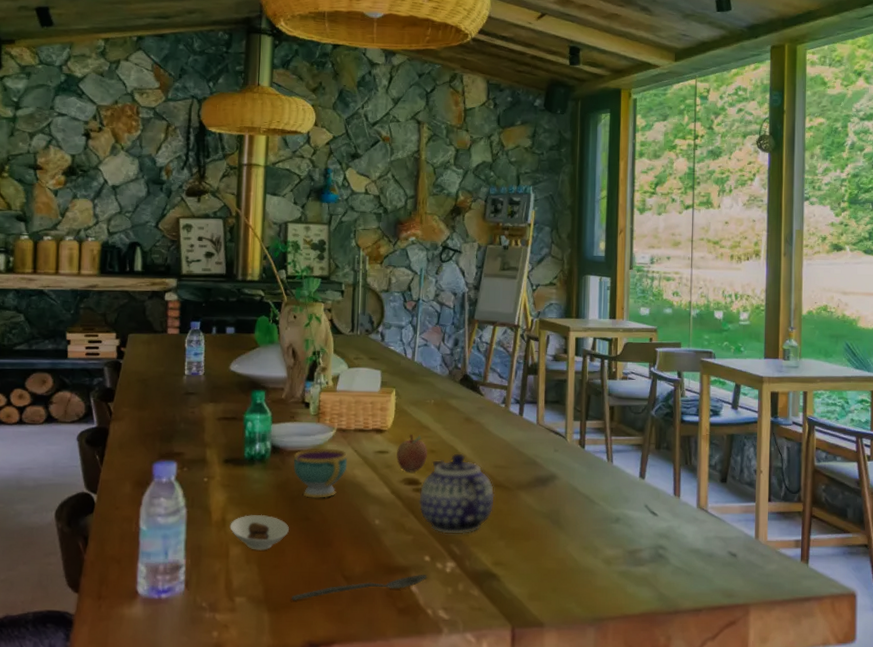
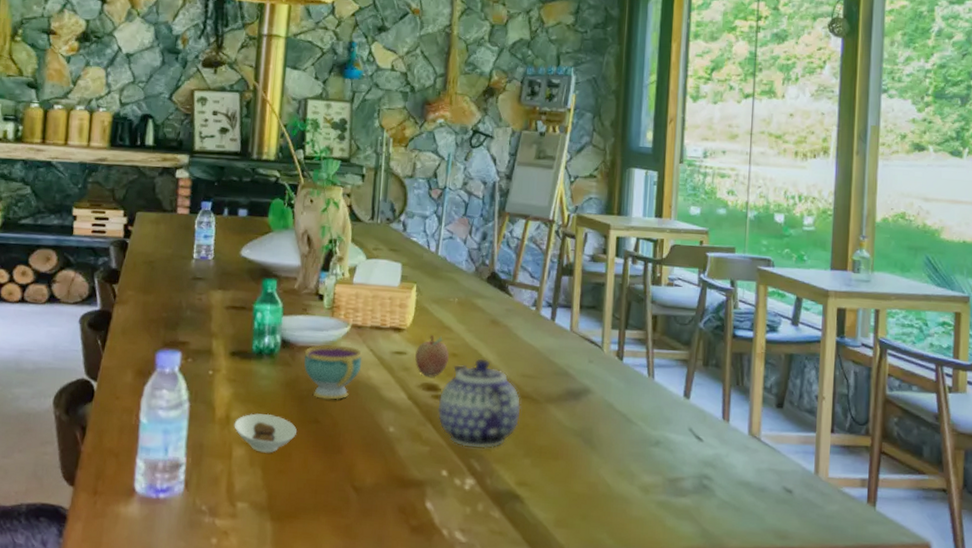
spoon: present [291,574,428,600] -> none [296,490,444,510]

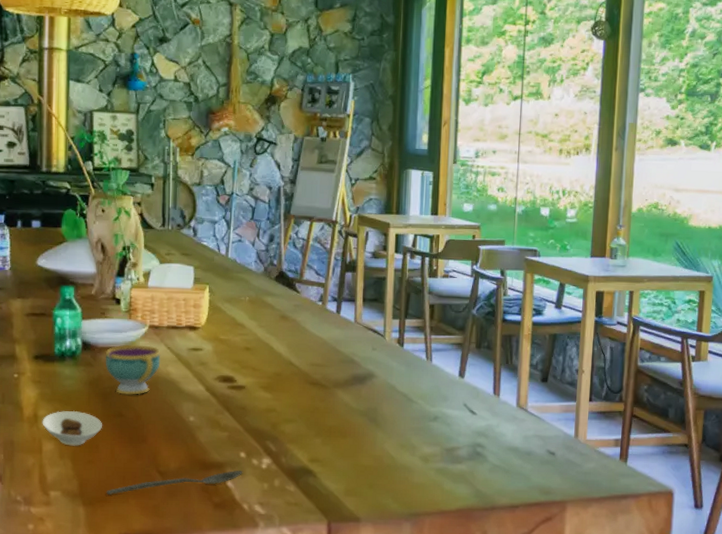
spoon: none [296,490,444,510] -> present [106,470,243,495]
fruit: present [415,335,449,377] -> none [211,332,242,370]
teapot: present [437,358,521,449] -> none [234,351,311,431]

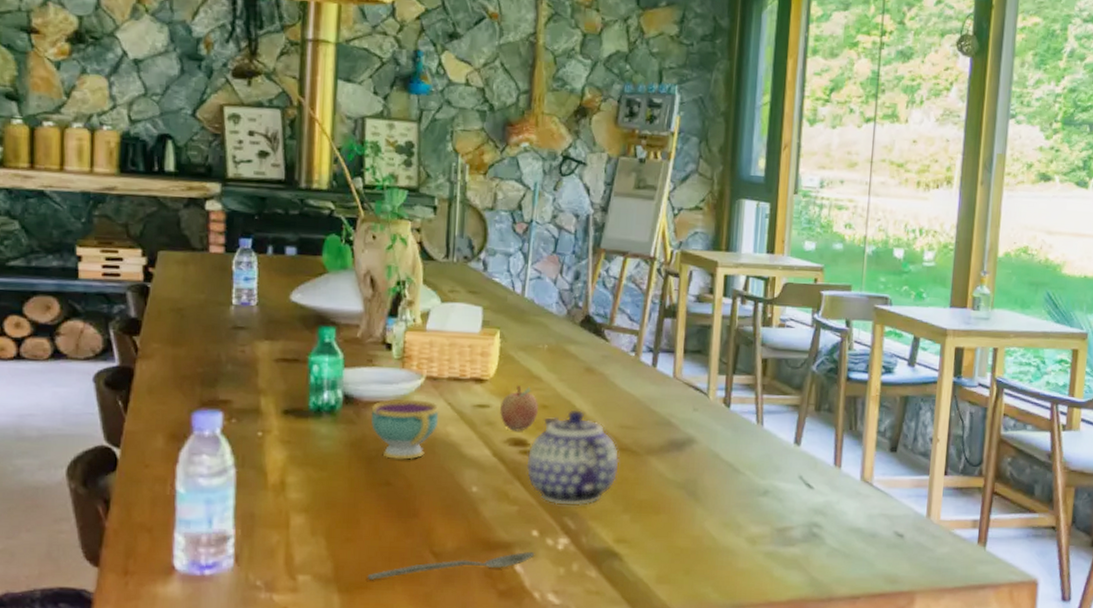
saucer: present [42,410,102,446] -> none [290,477,365,521]
fruit: none [211,332,242,370] -> present [500,385,538,431]
teapot: none [234,351,311,431] -> present [526,410,620,506]

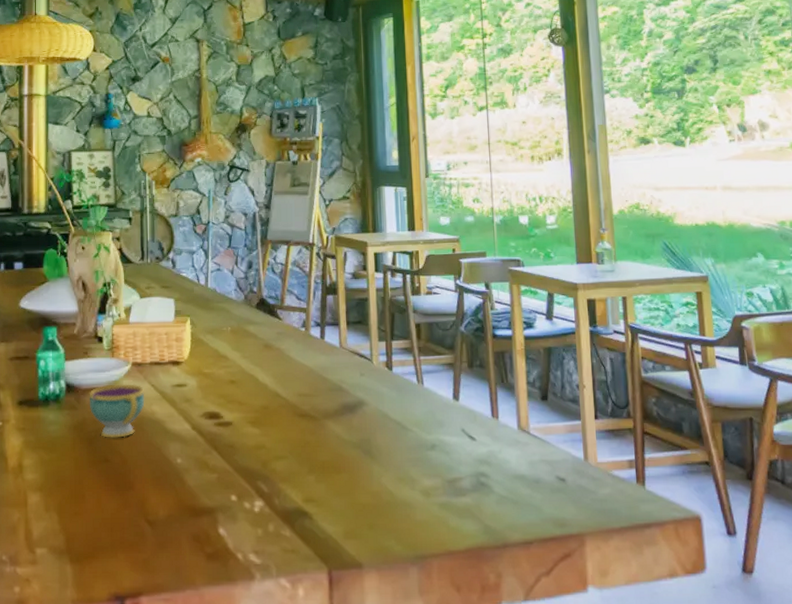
spoon: present [367,551,535,580] -> none [94,515,235,549]
fruit: present [500,385,538,431] -> none [195,365,227,406]
teapot: present [526,410,620,506] -> none [221,382,301,470]

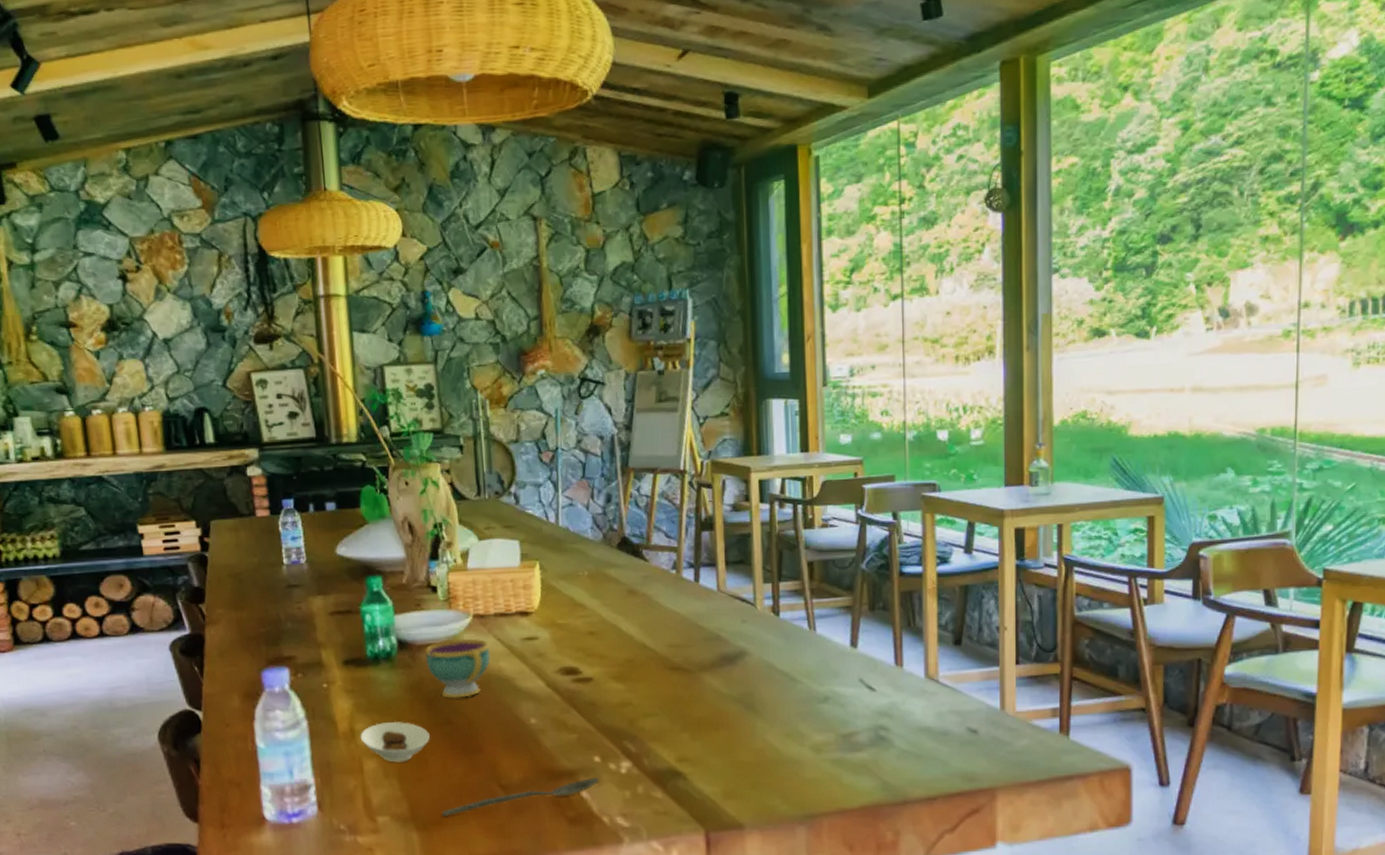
saucer: none [27,458,88,497] -> present [360,721,430,763]
spoon: none [94,515,235,549] -> present [441,777,600,816]

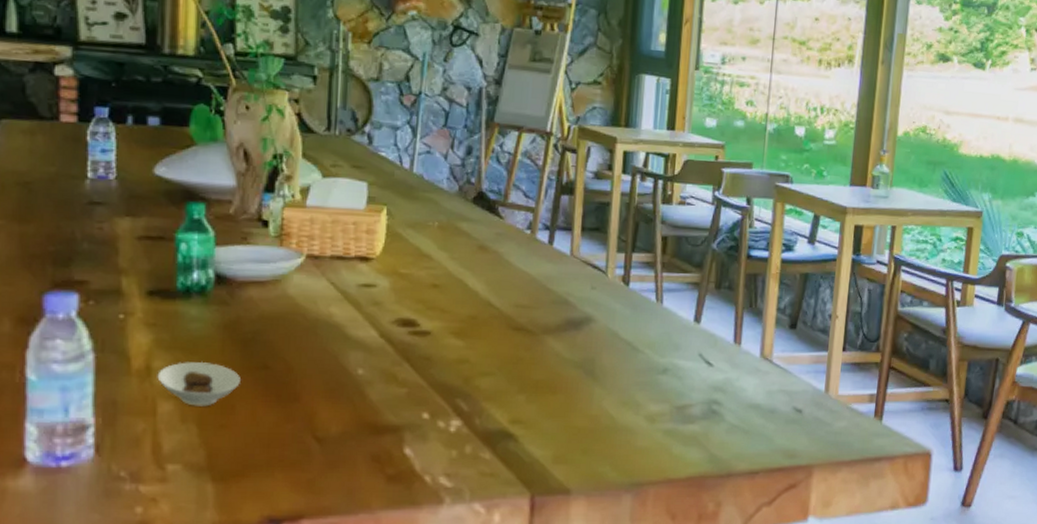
teacup: present [425,638,491,698] -> none [246,278,321,342]
spoon: present [441,777,600,816] -> none [244,434,426,467]

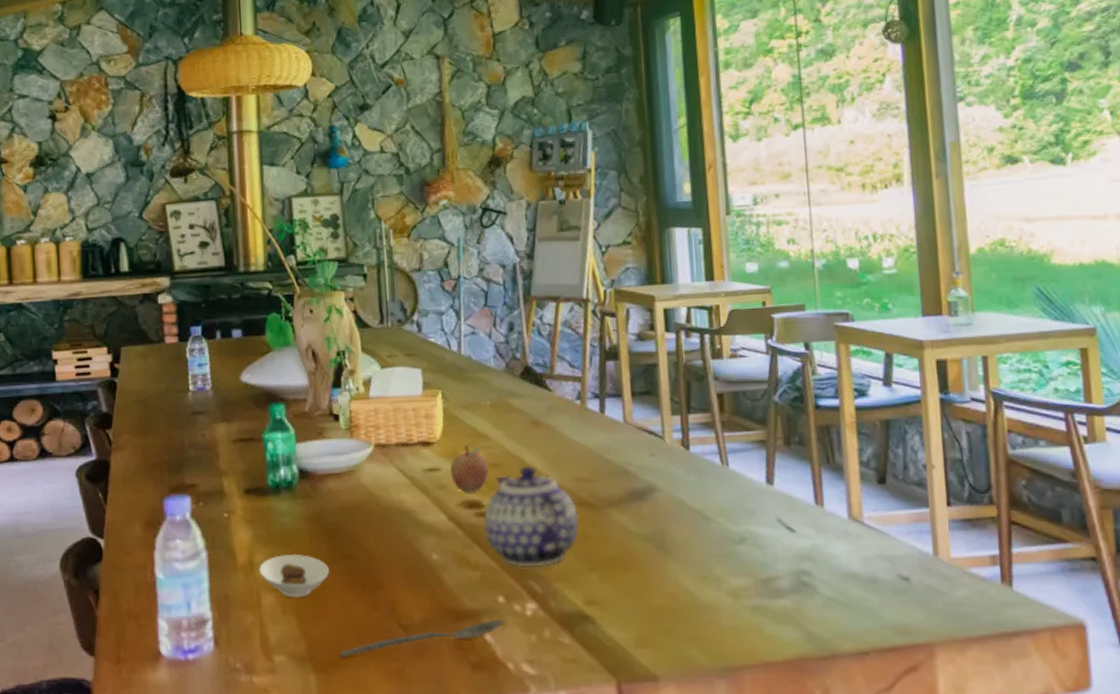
spoon: none [244,434,426,467] -> present [339,619,504,657]
fruit: none [387,264,428,311] -> present [450,445,489,493]
teapot: none [415,289,515,387] -> present [483,465,579,568]

